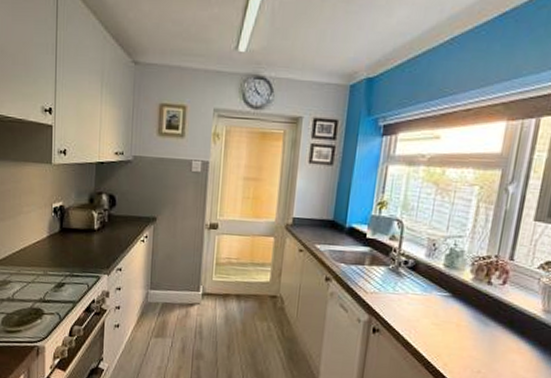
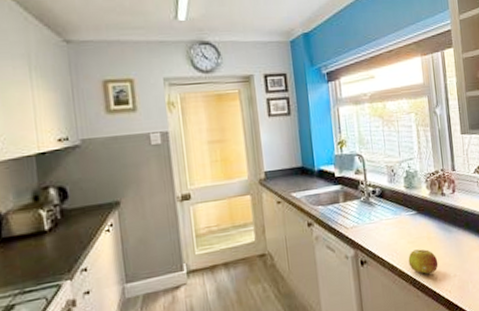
fruit: none [426,333,463,362] -> present [408,249,439,274]

